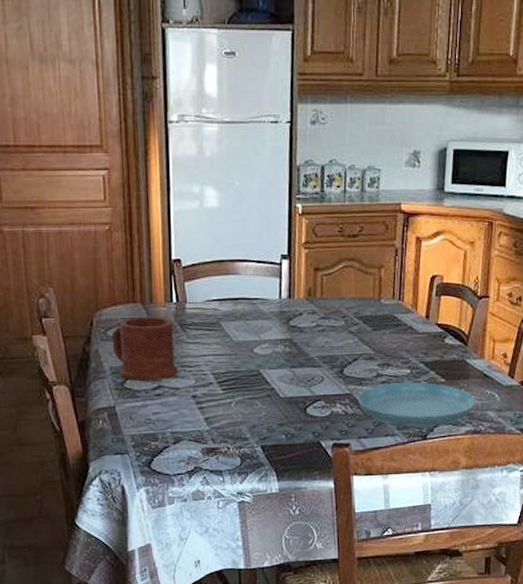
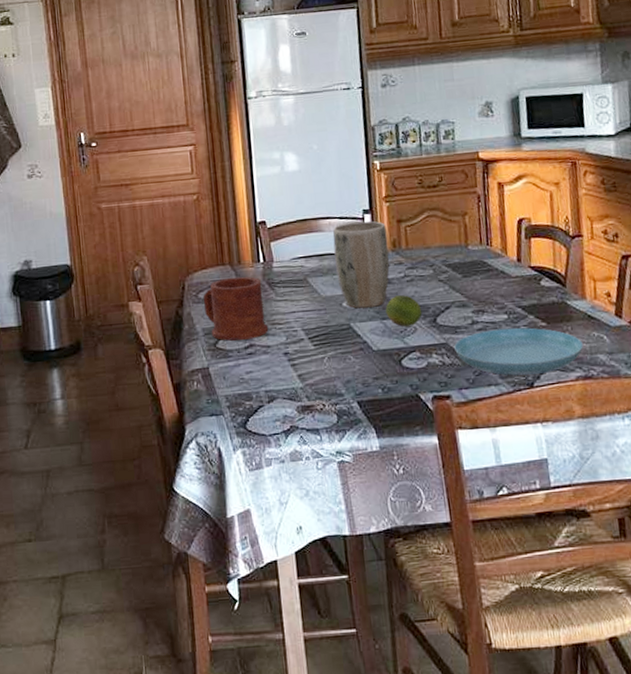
plant pot: none [249,267,304,355] -> present [333,221,390,308]
fruit: none [295,345,331,376] -> present [385,295,423,327]

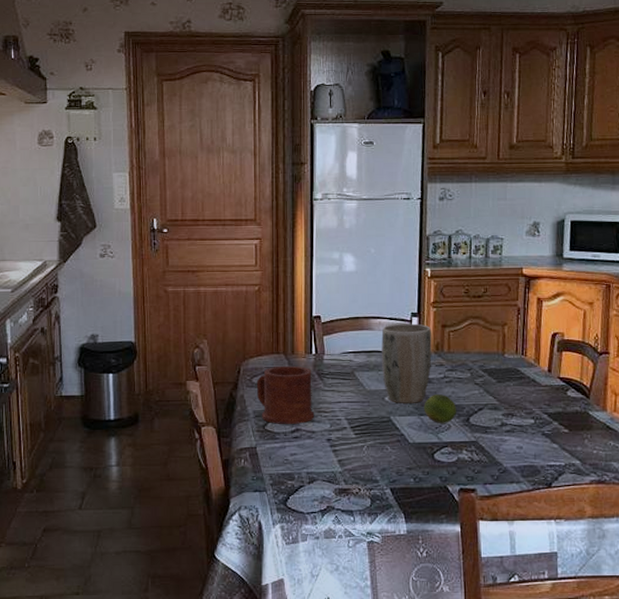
saucer: present [454,327,583,376] -> none [483,432,599,475]

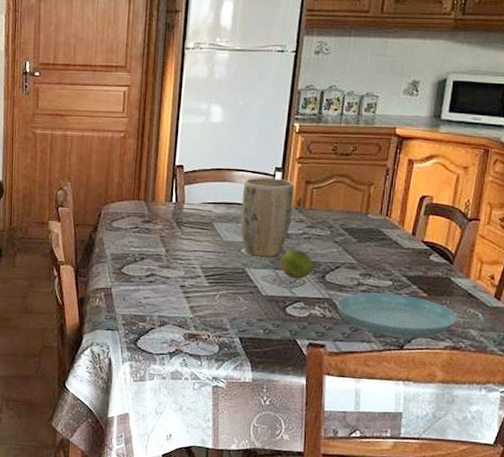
mug: present [256,365,315,424] -> none [115,212,171,269]
saucer: none [483,432,599,475] -> present [337,293,458,339]

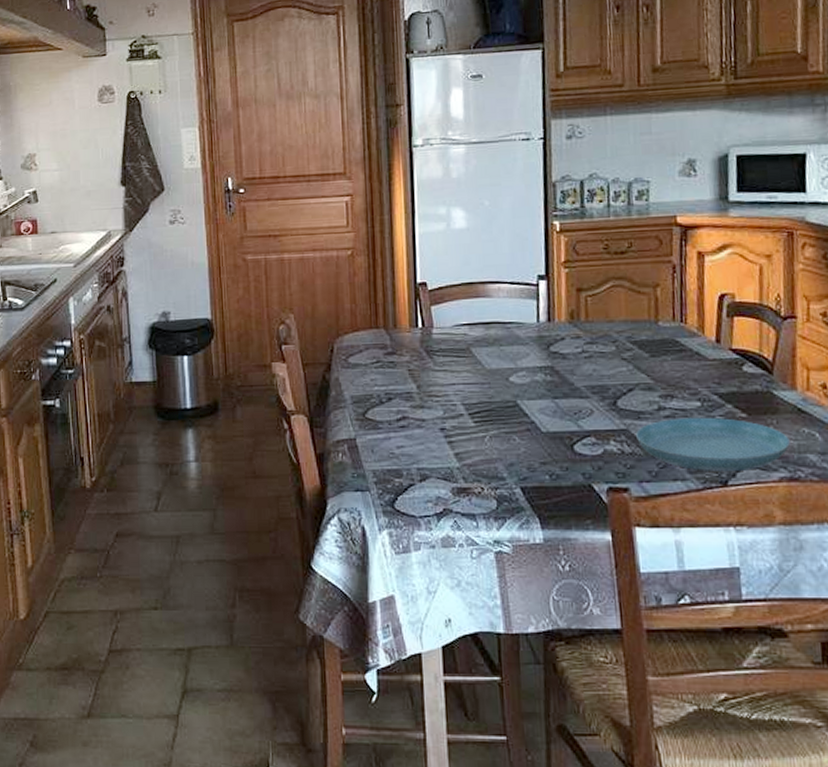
plant pot: present [240,177,294,257] -> none [502,288,566,384]
fruit: present [279,250,314,279] -> none [558,373,601,408]

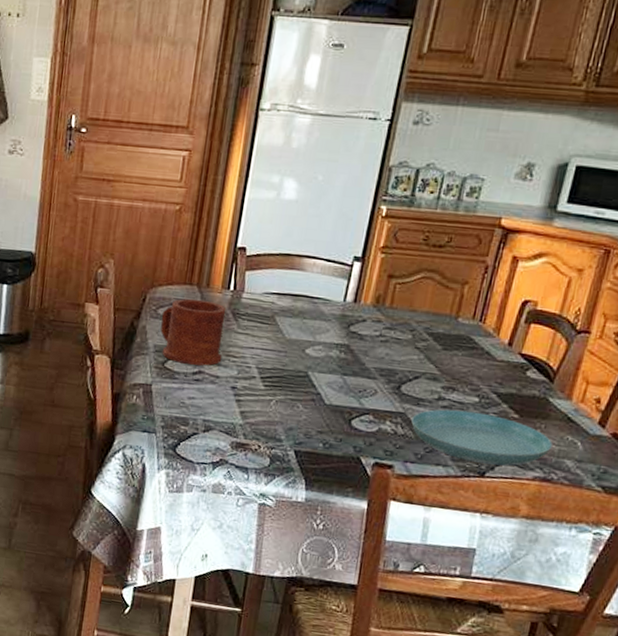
mug: none [353,342,424,411] -> present [160,299,227,366]

